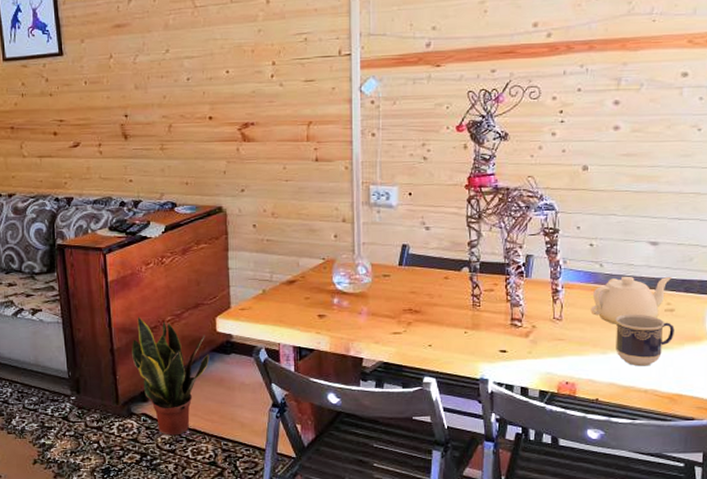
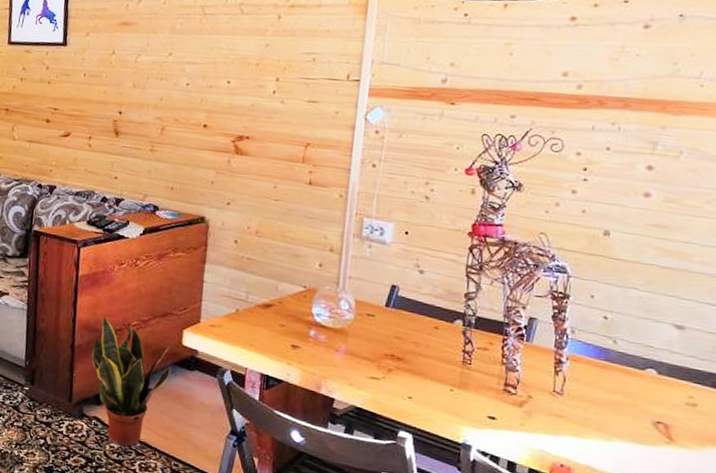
teapot: present [590,276,672,324] -> none [597,357,698,411]
cup: present [615,314,674,367] -> none [623,399,696,463]

